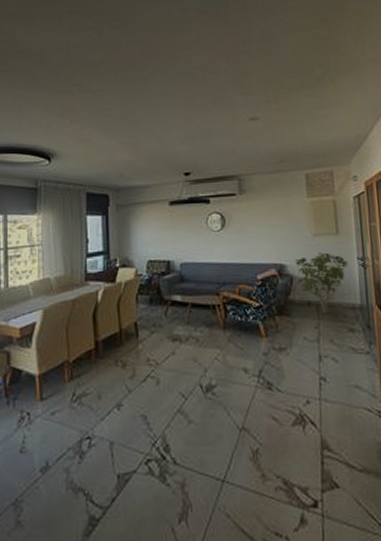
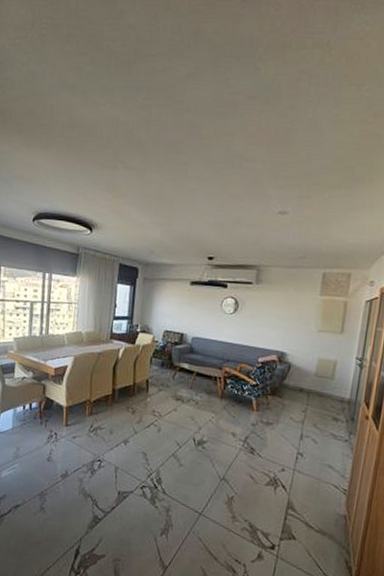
shrub: present [295,252,349,313] -> none [294,347,347,401]

